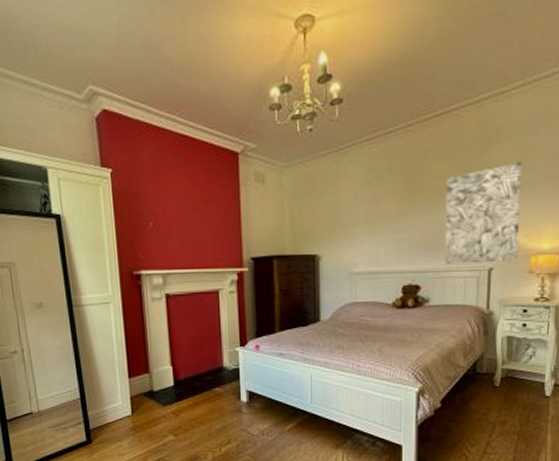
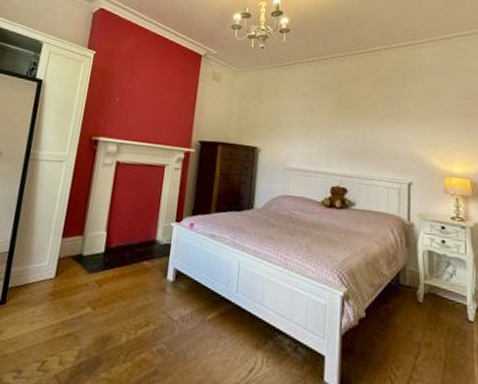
wall art: present [444,161,522,265] -> none [369,96,434,179]

